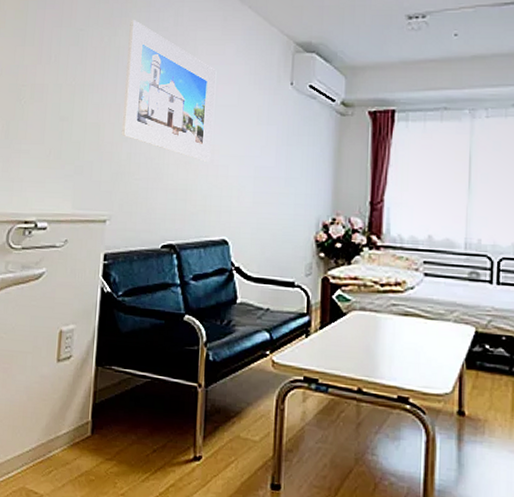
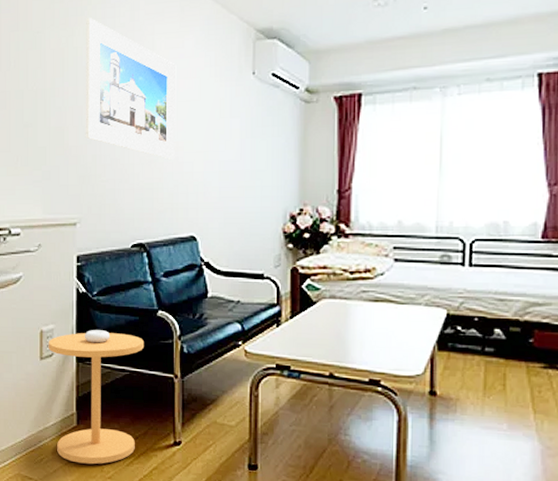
side table: none [66,332,169,479] -> present [48,330,145,465]

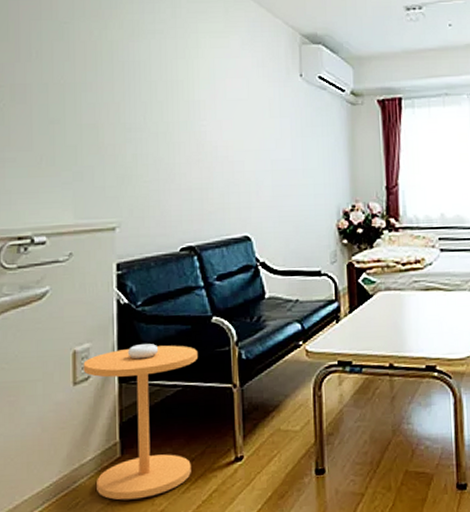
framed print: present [85,18,177,159] -> none [122,12,225,159]

